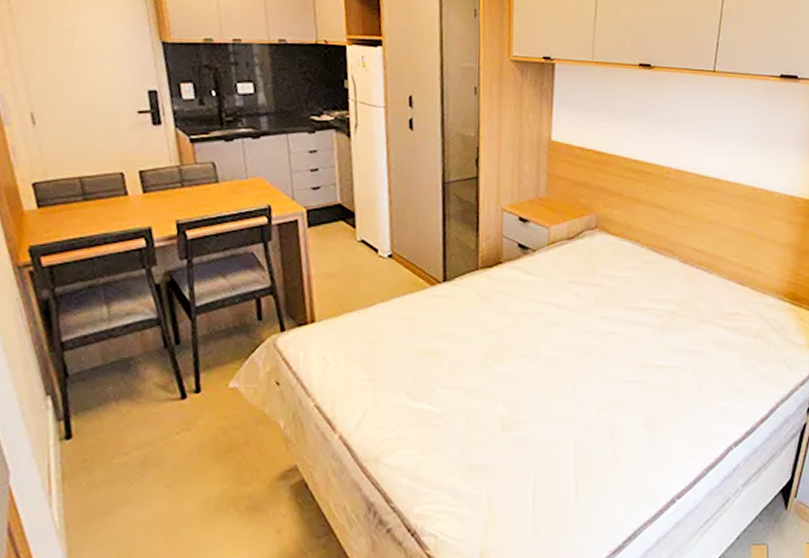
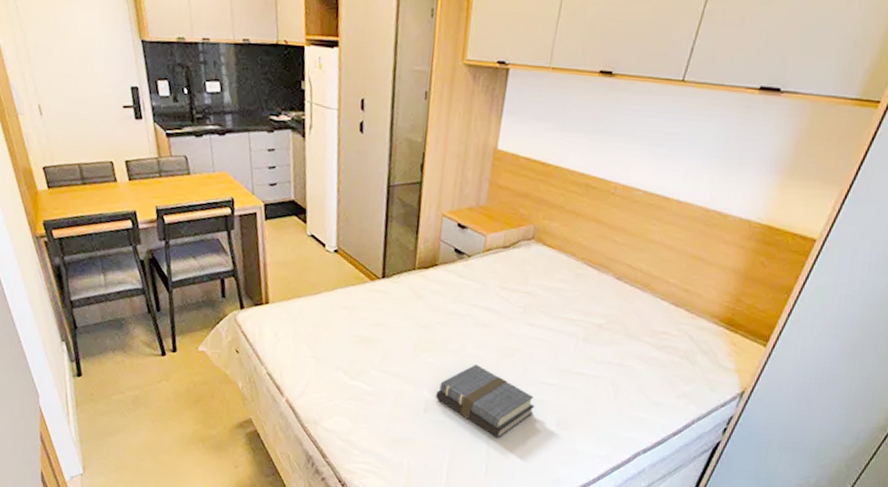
book: none [513,367,619,451] -> present [436,364,534,439]

